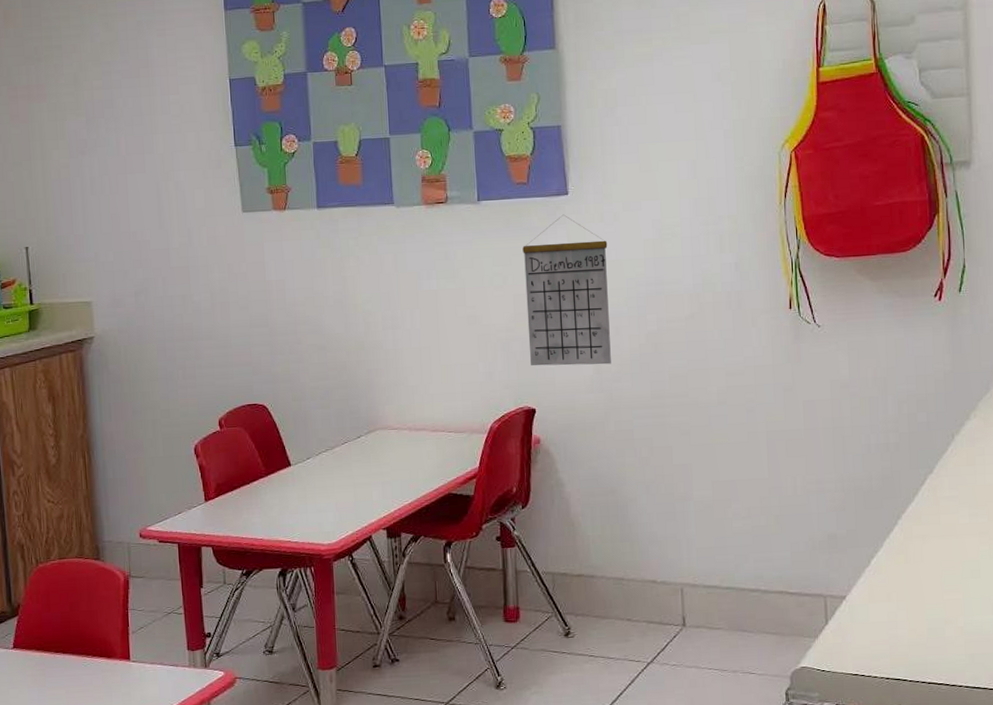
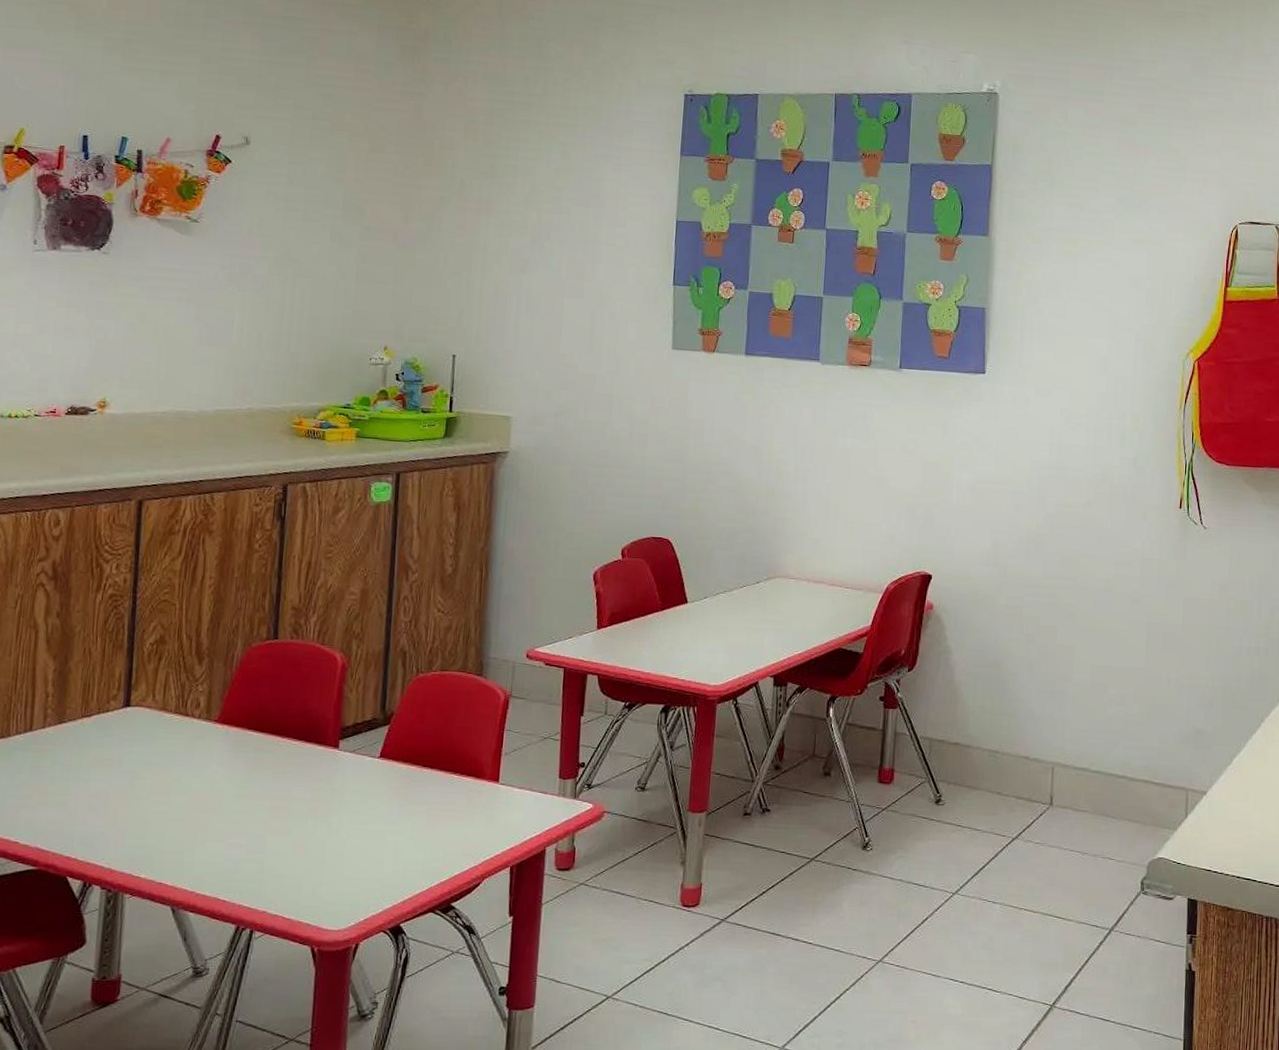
calendar: present [522,214,611,366] -> none [931,391,1017,541]

